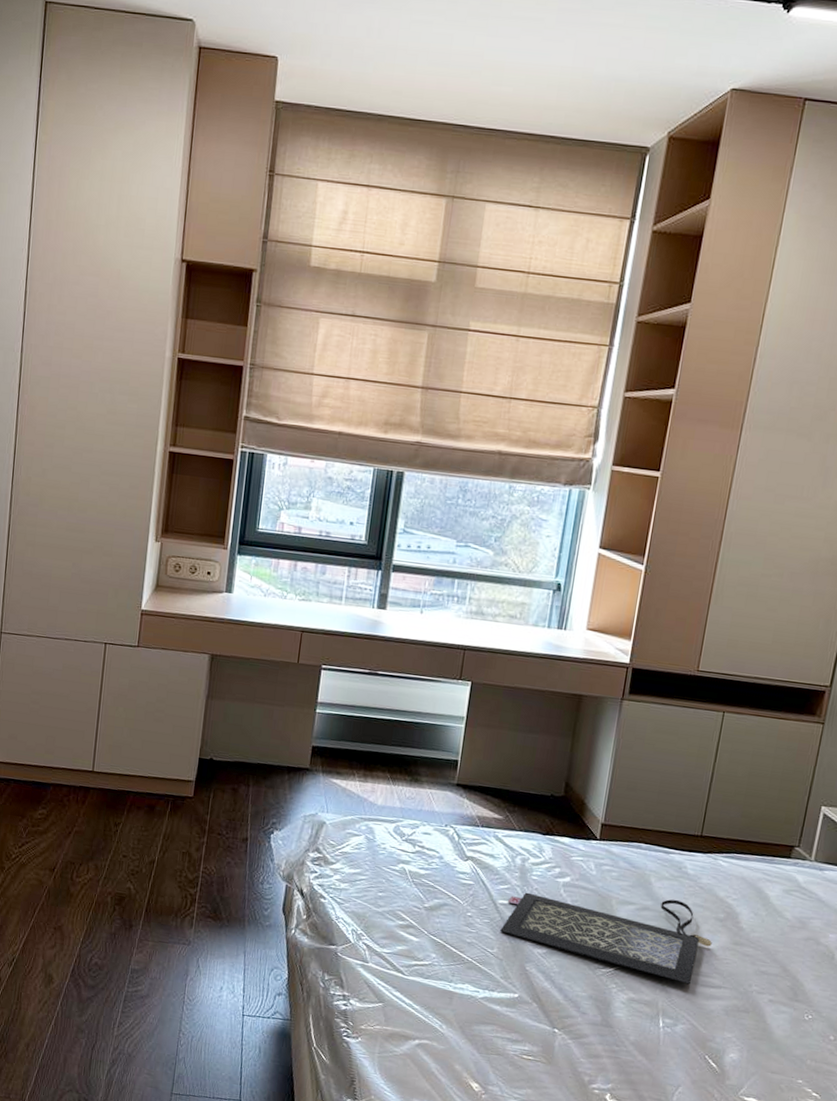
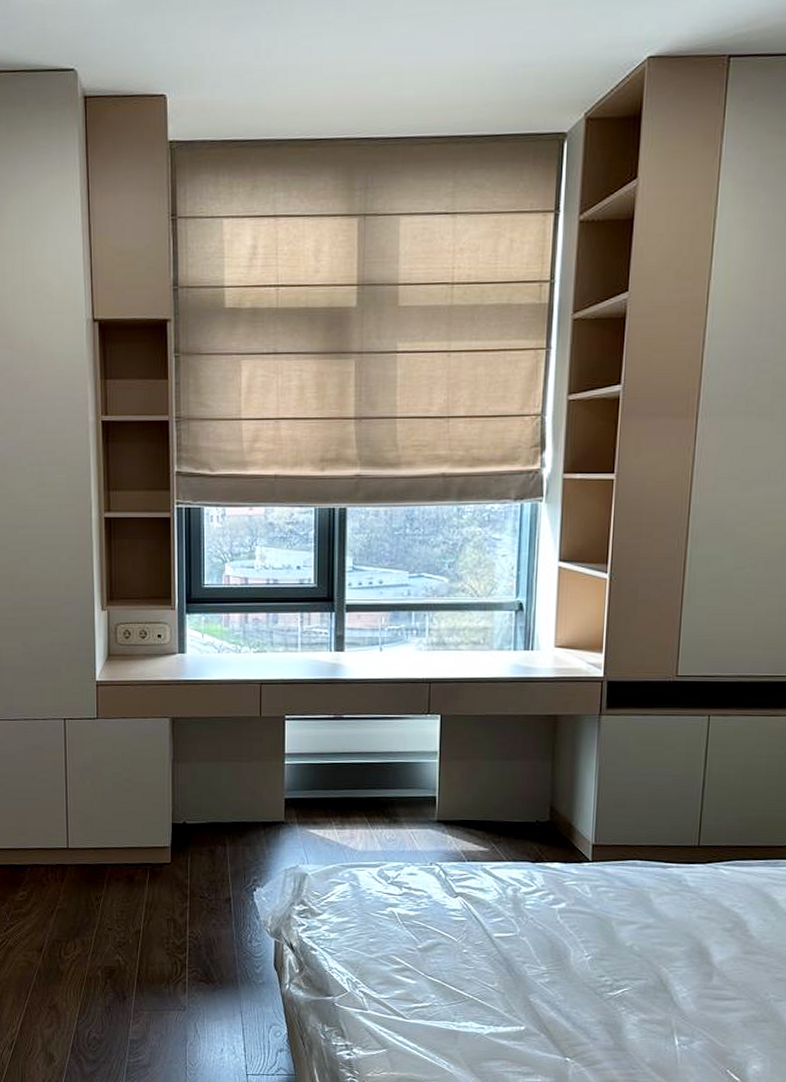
clutch bag: present [500,892,712,985] -> none [499,914,722,999]

